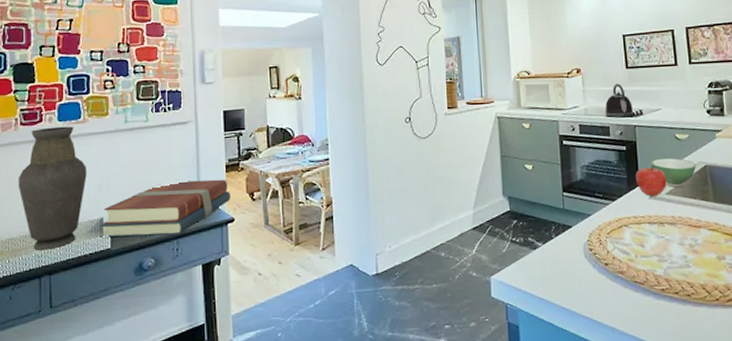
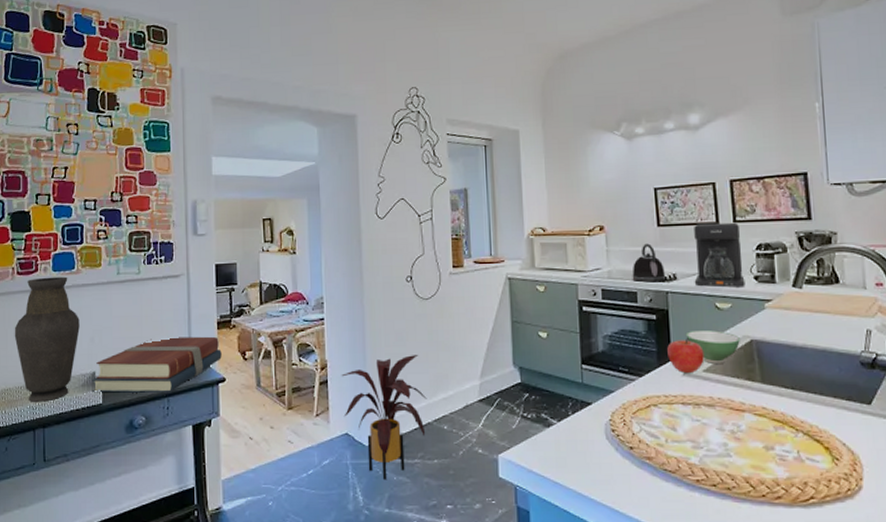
house plant: none [345,189,426,306] -> present [341,355,427,481]
coffee maker: none [656,64,700,121] -> present [694,222,746,288]

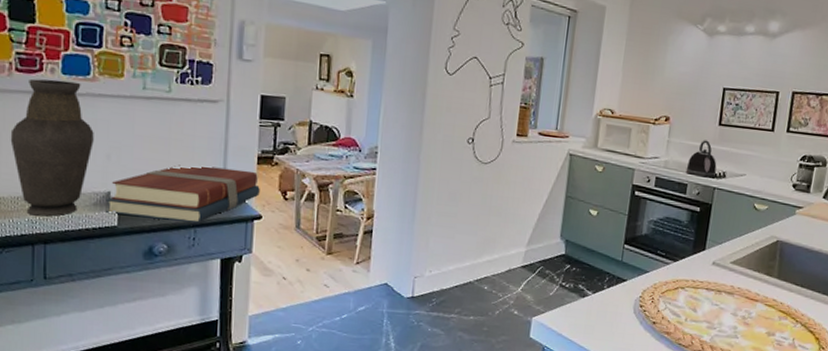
house plant: present [341,355,427,481] -> none [385,216,472,331]
fruit: present [667,338,704,374] -> none [702,232,735,264]
bowl: present [685,329,741,364] -> none [722,225,769,258]
coffee maker: present [694,222,746,288] -> none [740,128,791,193]

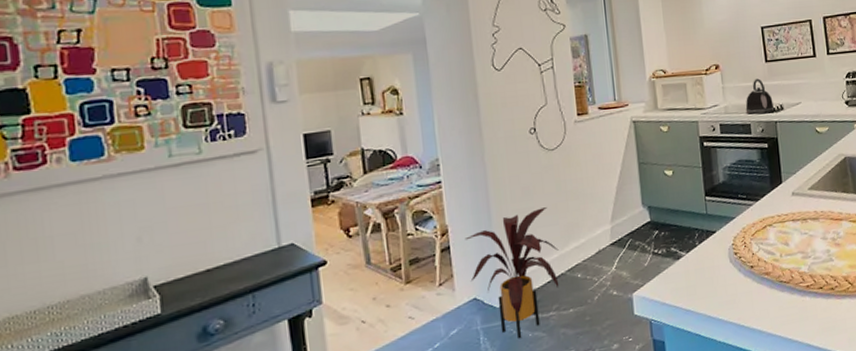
vase: present [10,78,94,217] -> none [15,166,120,328]
books: present [105,164,260,223] -> none [143,215,320,303]
house plant: none [385,216,472,331] -> present [464,207,560,339]

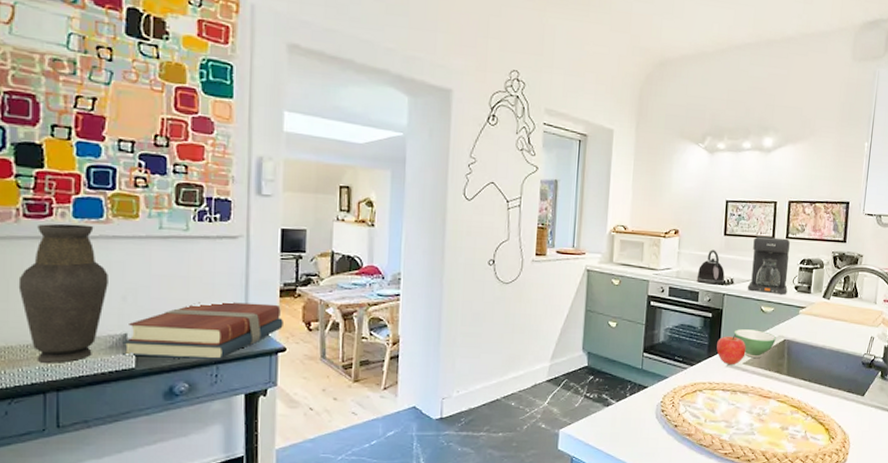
vase: none [15,166,120,328] -> present [18,223,108,363]
books: none [143,215,320,303] -> present [122,302,283,359]
house plant: present [464,207,560,339] -> none [412,335,498,451]
fruit: none [778,162,809,194] -> present [716,335,746,365]
bowl: none [793,152,837,182] -> present [733,328,777,358]
coffee maker: none [796,55,839,115] -> present [747,236,790,295]

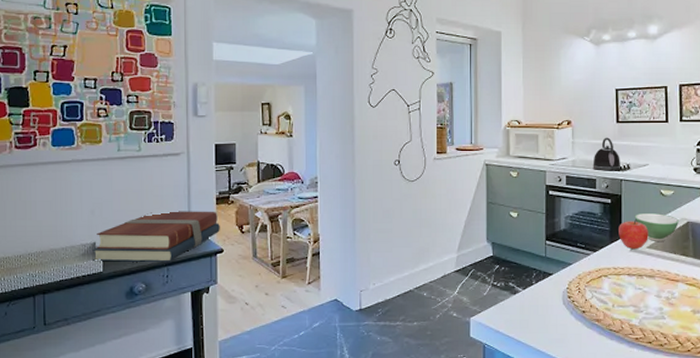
vase: present [18,223,108,363] -> none [12,152,80,270]
coffee maker: present [747,236,790,295] -> none [644,121,686,177]

